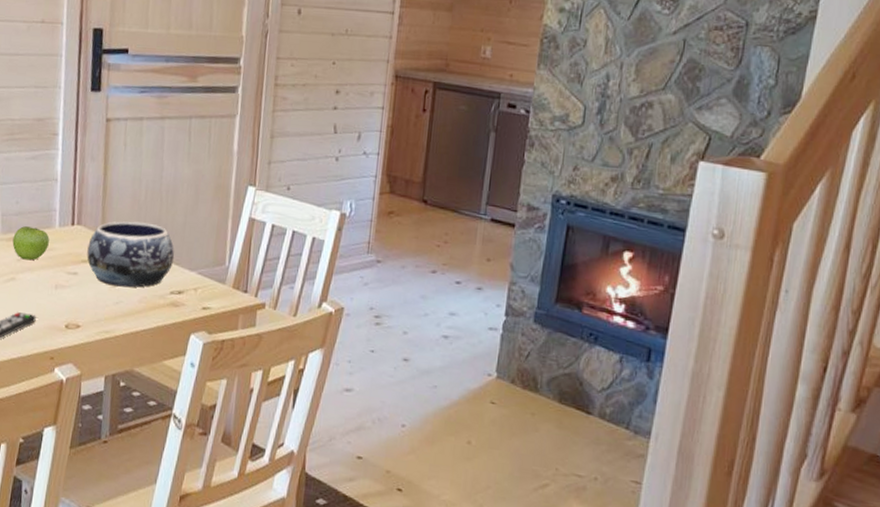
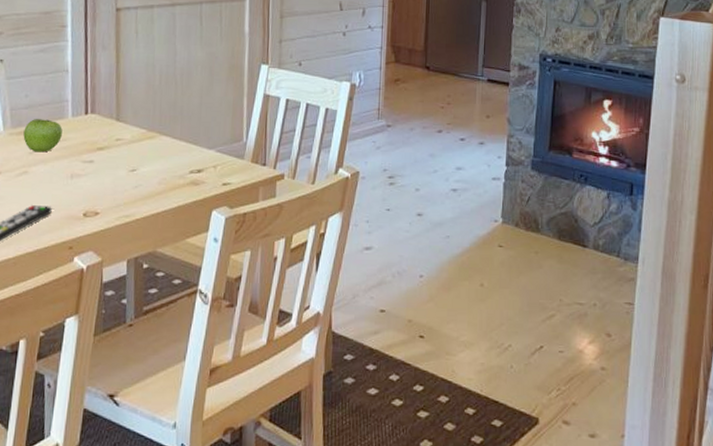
decorative bowl: present [86,221,175,288] -> none [102,106,192,171]

